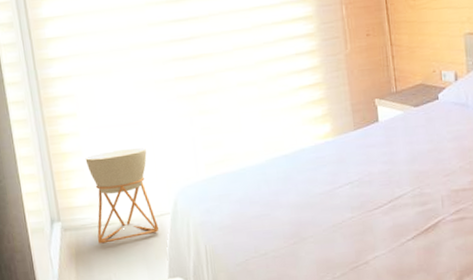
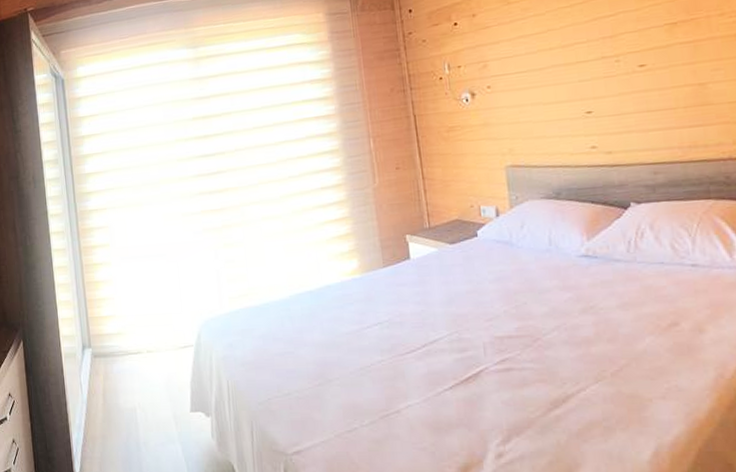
planter: present [85,147,159,244] -> none [116,278,183,372]

